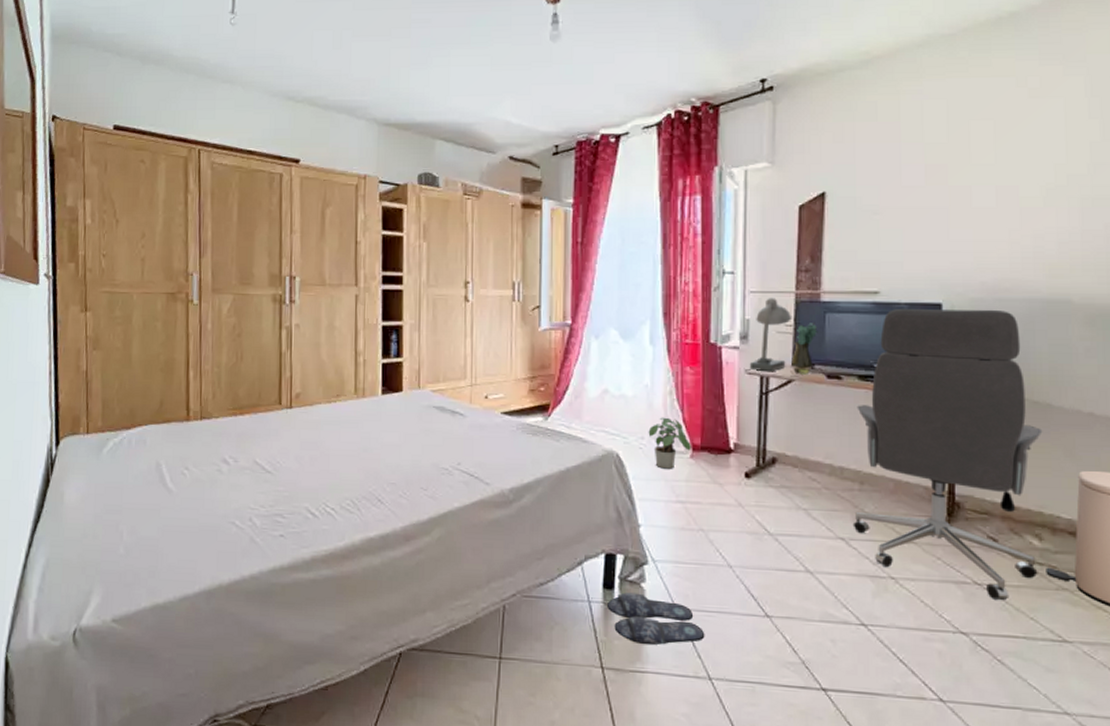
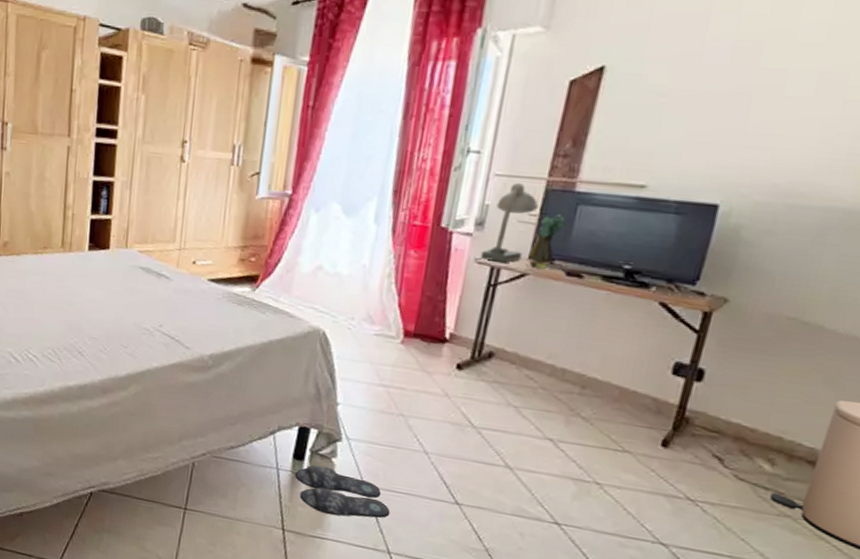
potted plant: present [648,417,691,469] -> none [359,299,403,353]
office chair: present [853,308,1043,600] -> none [564,206,807,519]

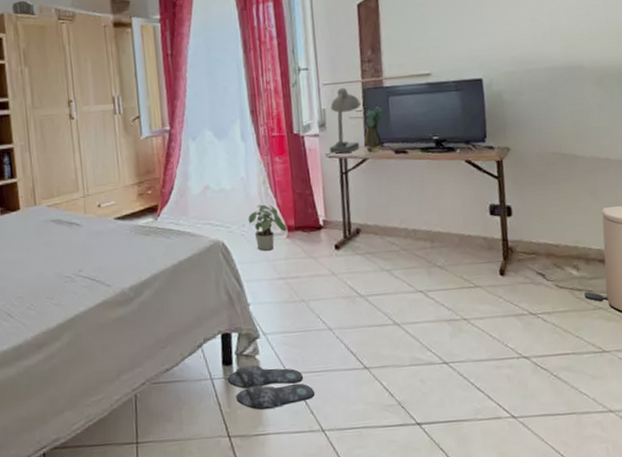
potted plant: none [359,299,403,353] -> present [248,204,287,251]

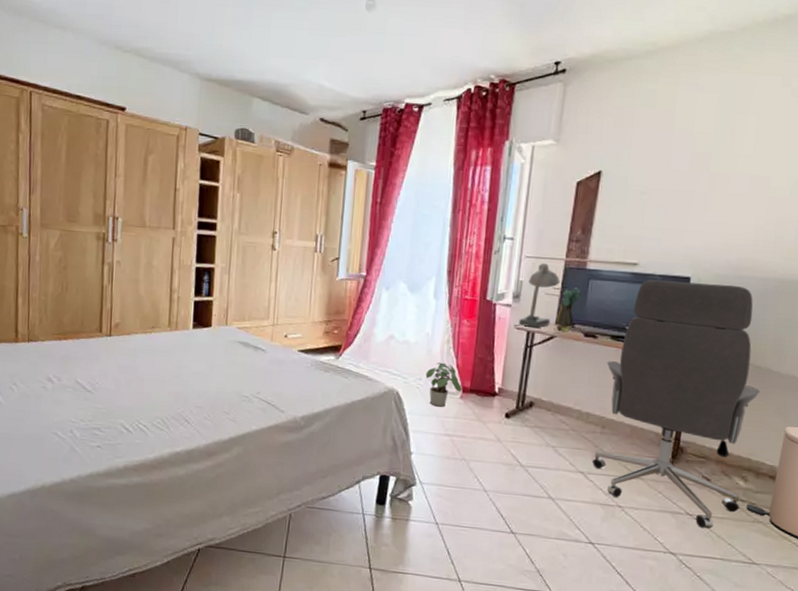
slippers: present [228,365,315,411] -> none [378,508,459,552]
office chair: none [422,79,579,325] -> present [592,279,761,528]

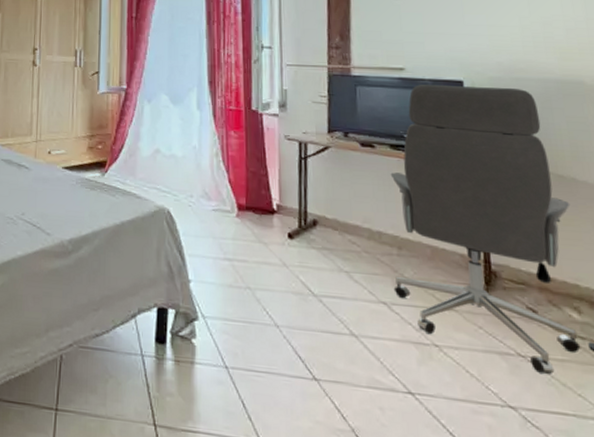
potted plant: present [425,362,462,407] -> none [197,177,237,227]
desk lamp: present [518,263,561,329] -> none [288,71,326,139]
vase: present [555,287,581,332] -> none [327,95,351,142]

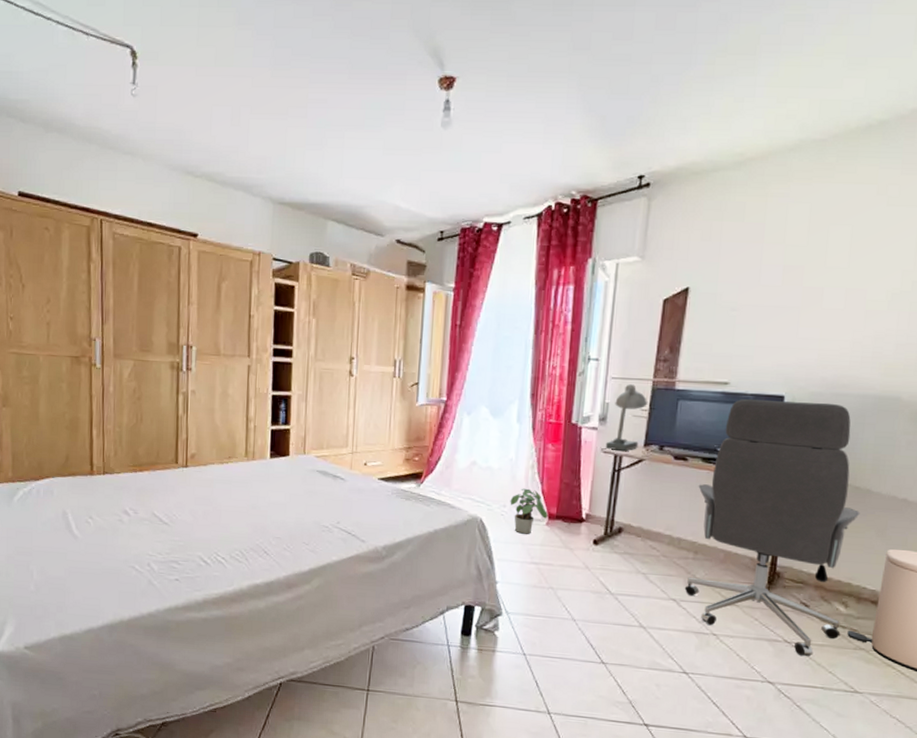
potted plant: none [197,177,237,227] -> present [510,488,547,534]
desk lamp: none [288,71,326,139] -> present [605,384,648,452]

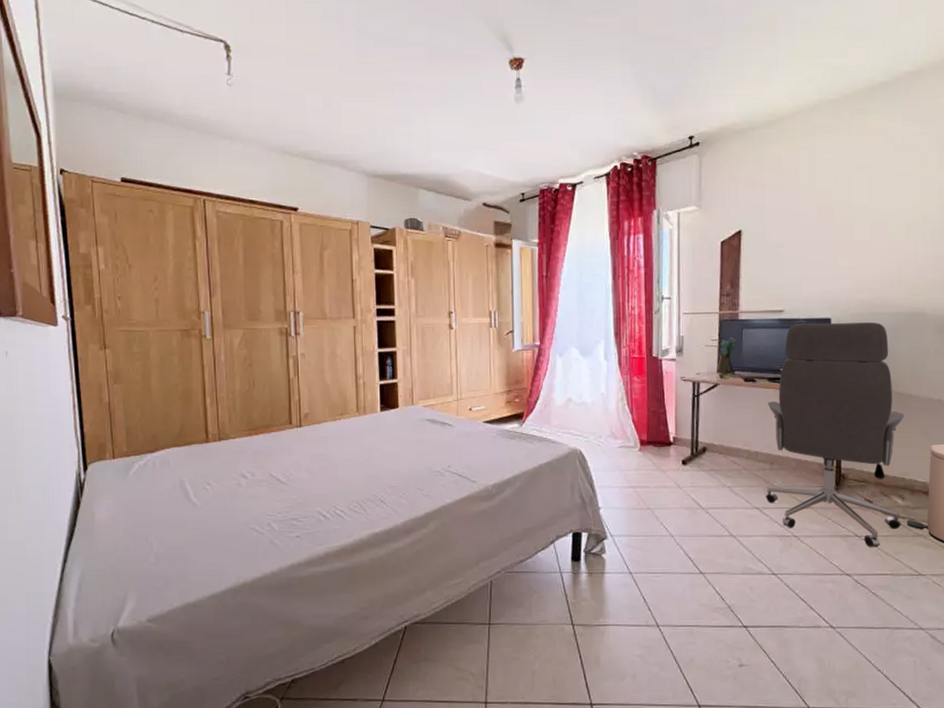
potted plant: present [510,488,547,534] -> none [605,419,639,461]
desk lamp: present [605,384,648,452] -> none [684,318,717,379]
vase: none [643,408,670,455] -> present [717,337,737,379]

